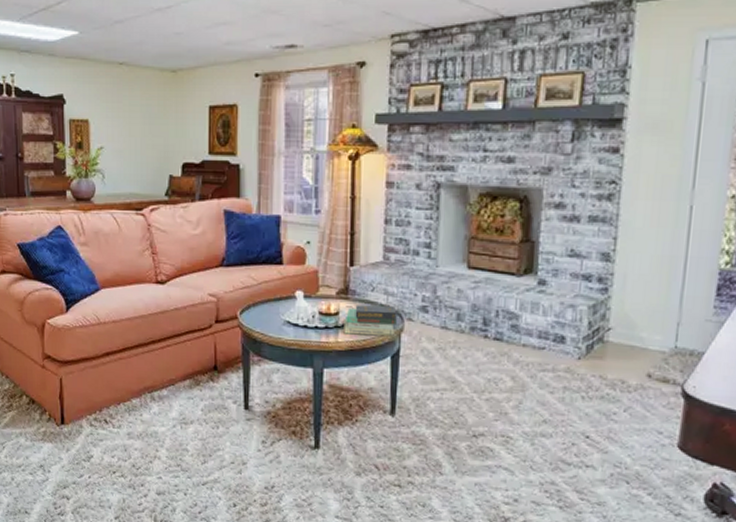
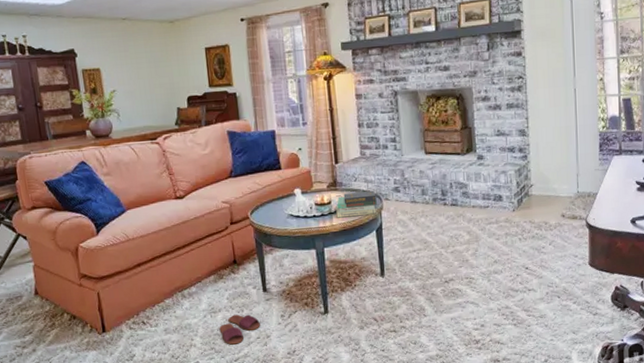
slippers: none [189,430,236,466] -> present [219,314,260,345]

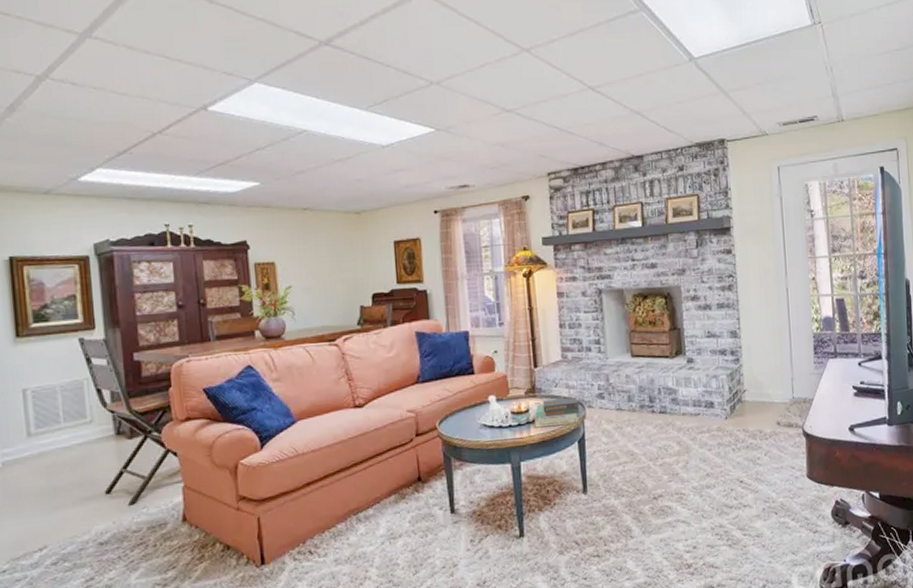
slippers: present [219,314,260,345] -> none [399,540,446,576]

